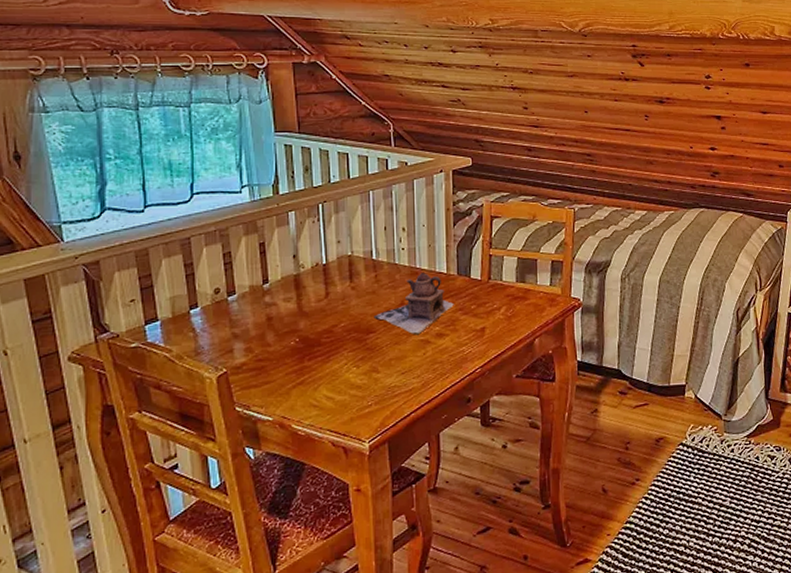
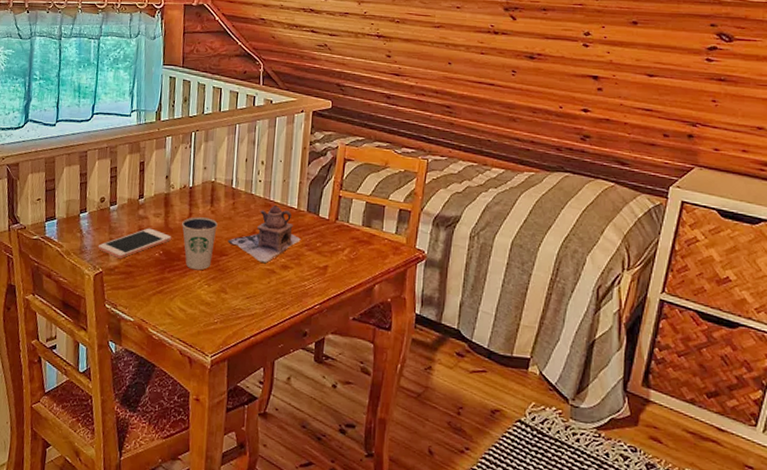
cell phone: none [217,315,309,353] -> present [98,228,172,258]
dixie cup: none [319,295,360,352] -> present [182,217,218,270]

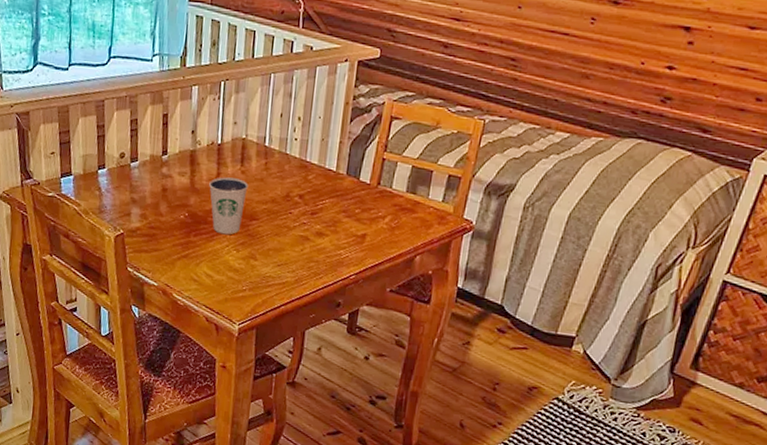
cell phone: present [98,228,172,258] -> none [118,187,198,220]
teapot: present [227,204,301,264] -> none [258,166,338,230]

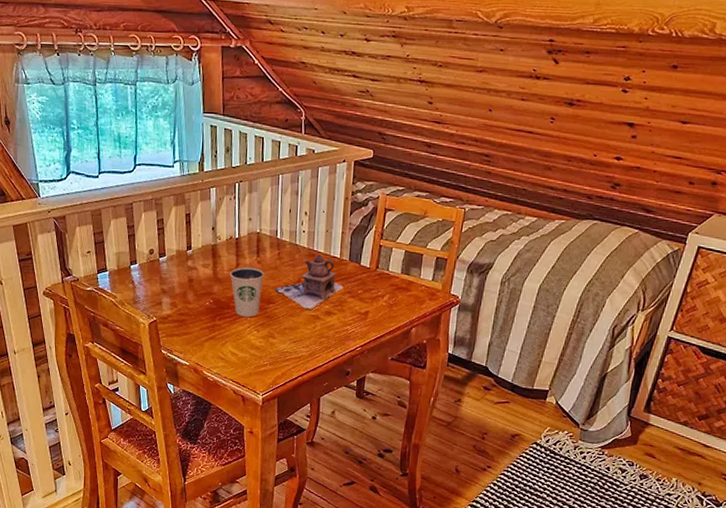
teapot: none [258,166,338,230] -> present [274,254,343,311]

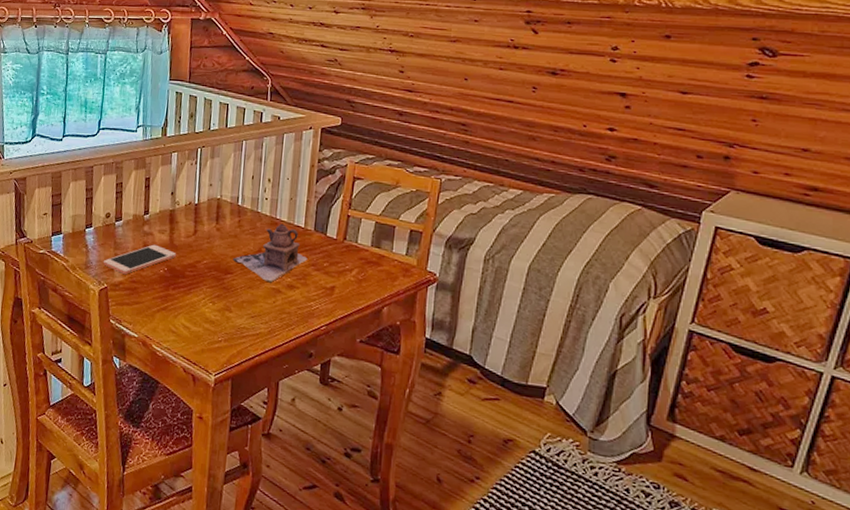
cell phone: none [150,278,221,307] -> present [103,244,177,274]
dixie cup: present [230,267,264,317] -> none [187,234,223,288]

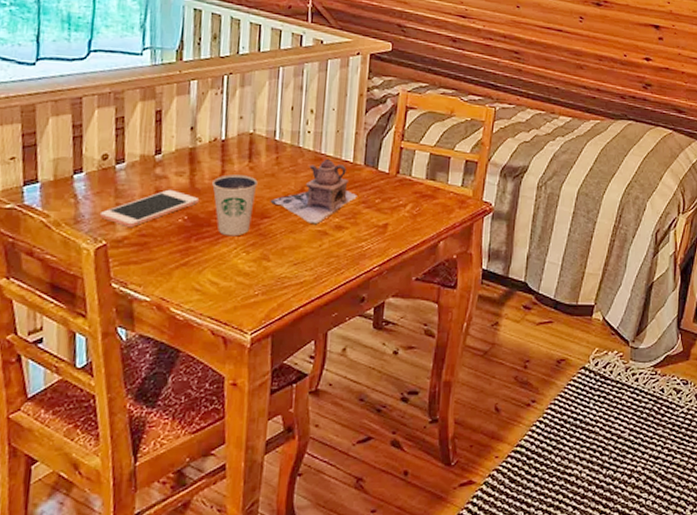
dixie cup: none [187,234,223,288] -> present [212,174,258,235]

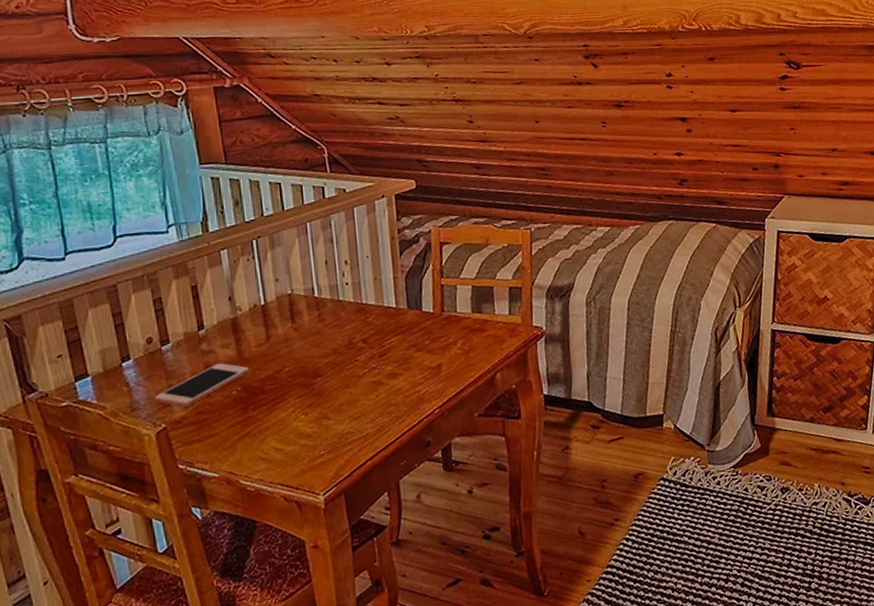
dixie cup: present [212,174,258,235] -> none [259,337,305,400]
teapot: present [270,158,357,225] -> none [320,307,406,377]

